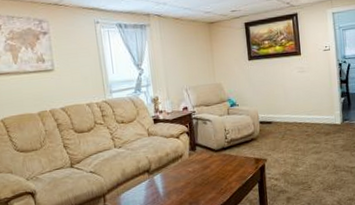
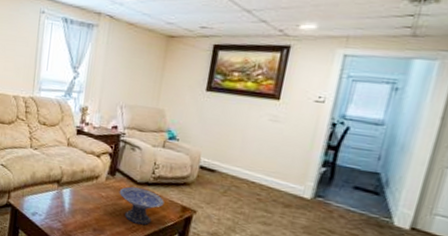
decorative bowl: none [202,153,241,186] -> present [119,186,164,225]

